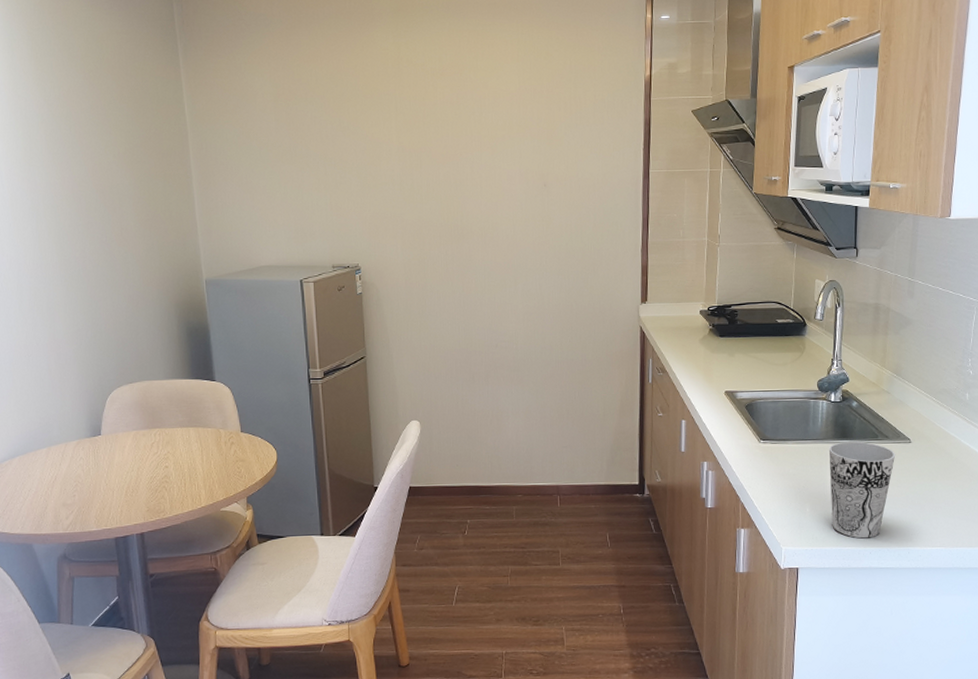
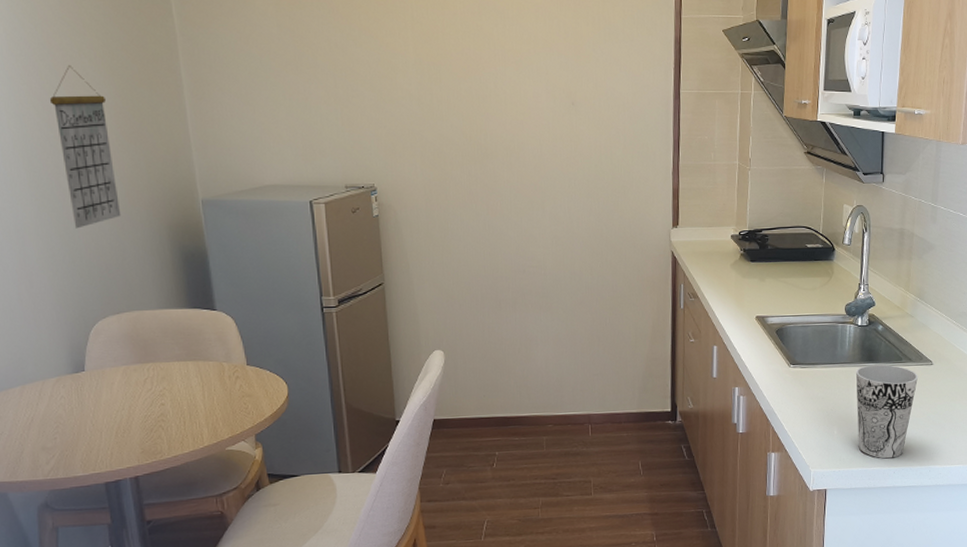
calendar: none [79,160,136,306] -> present [49,64,121,229]

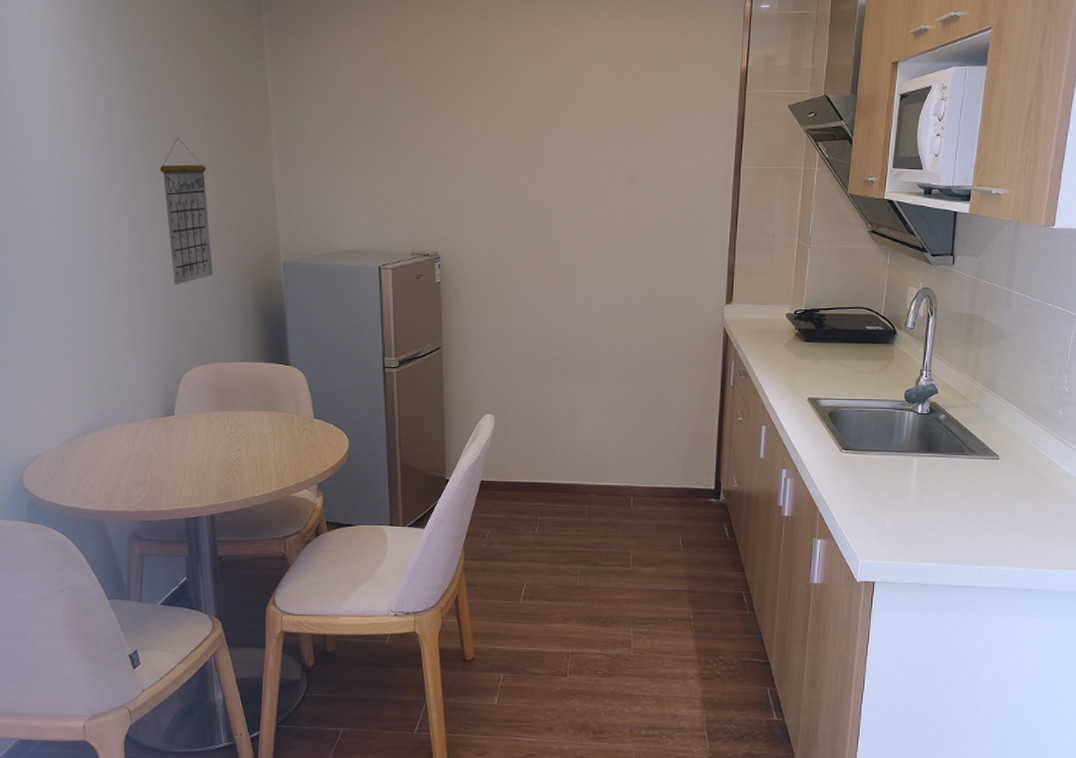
cup: present [855,364,919,459] -> none [912,455,983,555]

